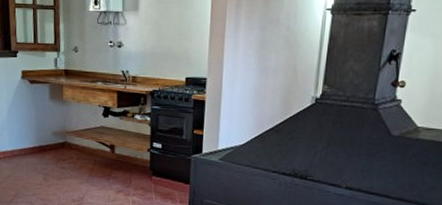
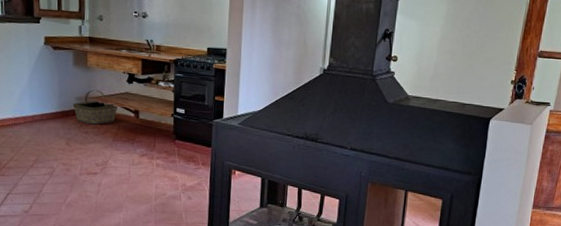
basket: none [49,124,94,160] -> present [72,89,119,125]

